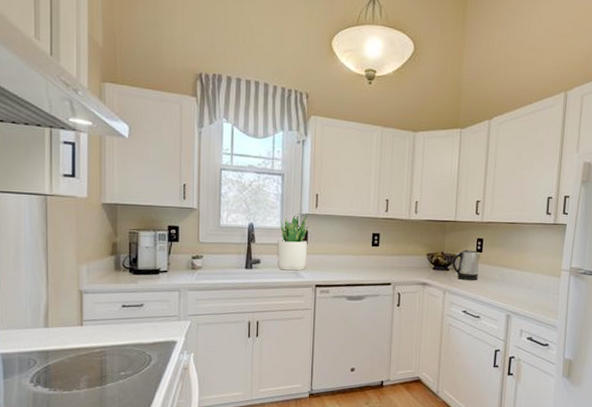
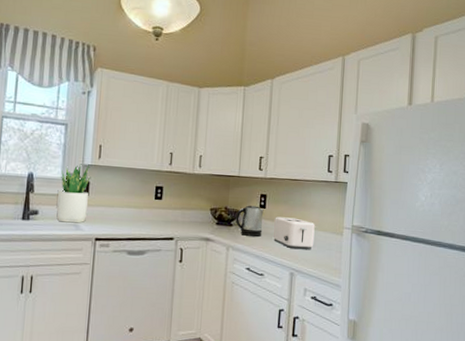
toaster: none [490,260,532,292] -> present [273,216,315,249]

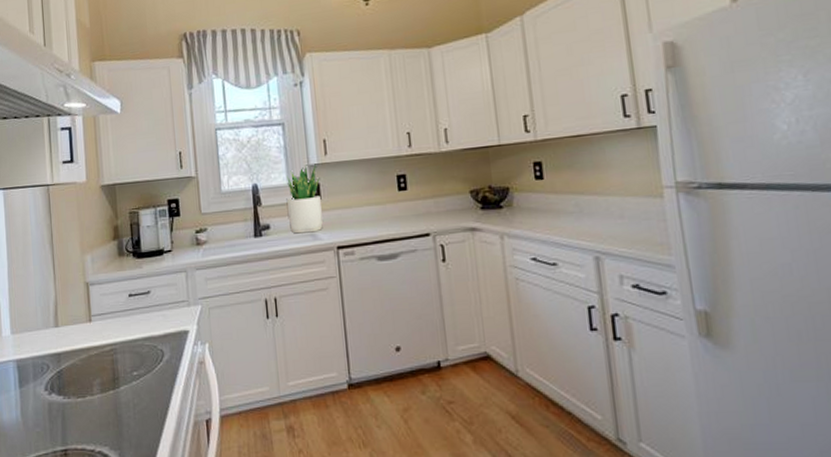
kettle: present [235,205,264,237] -> none [504,177,546,218]
toaster: present [273,216,315,249] -> none [559,184,622,225]

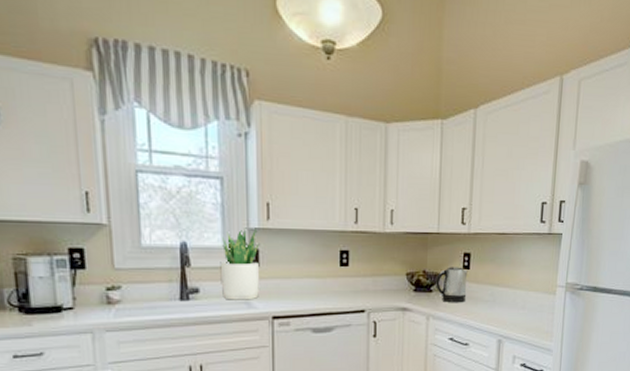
kettle: none [504,177,546,218] -> present [436,267,468,303]

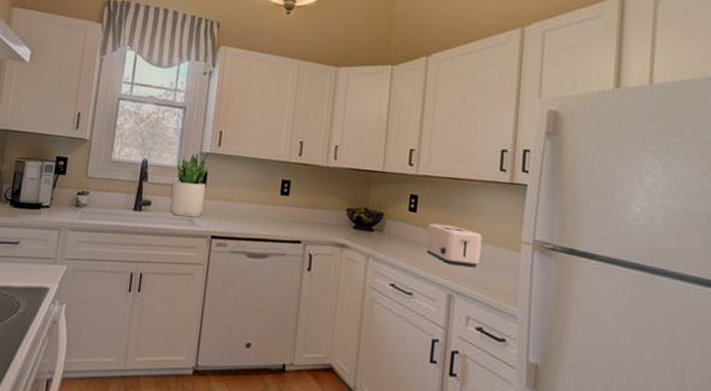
kettle: present [436,267,468,303] -> none [378,207,414,247]
toaster: none [479,278,525,313] -> present [426,223,482,267]

